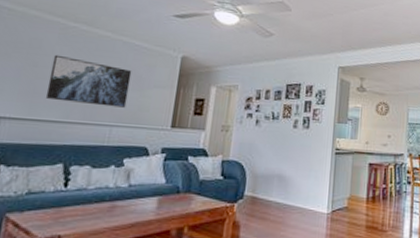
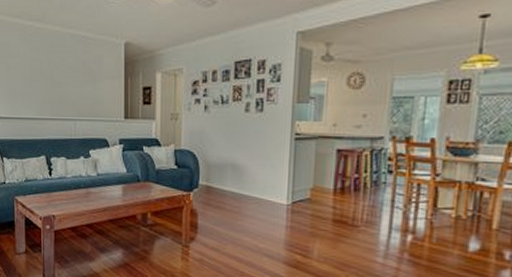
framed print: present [45,54,132,108] -> none [20,55,84,102]

